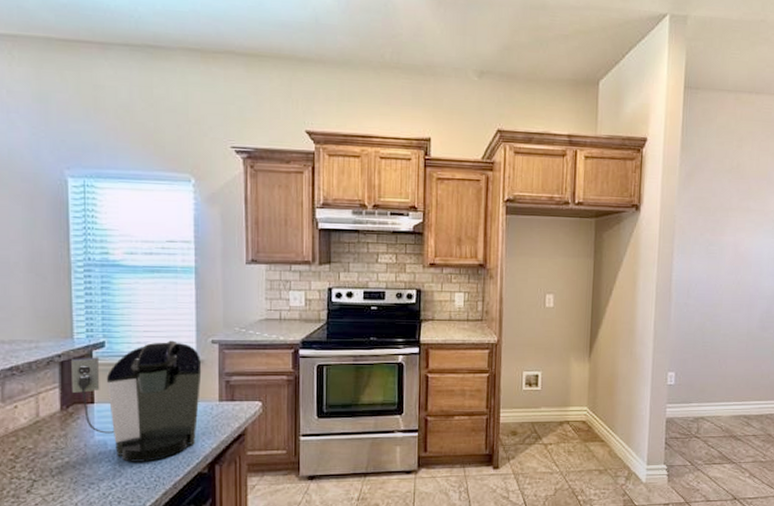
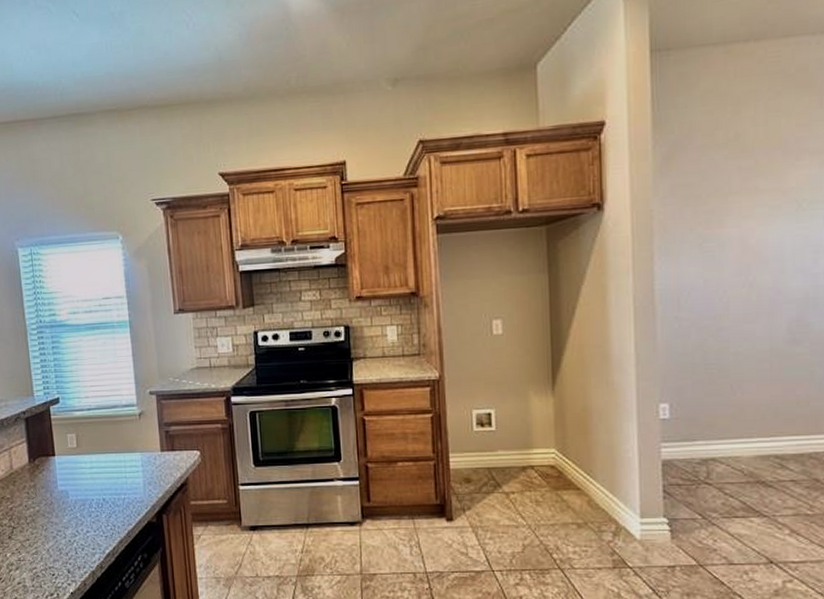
coffee maker: present [72,340,202,462] -> none [34,393,144,511]

